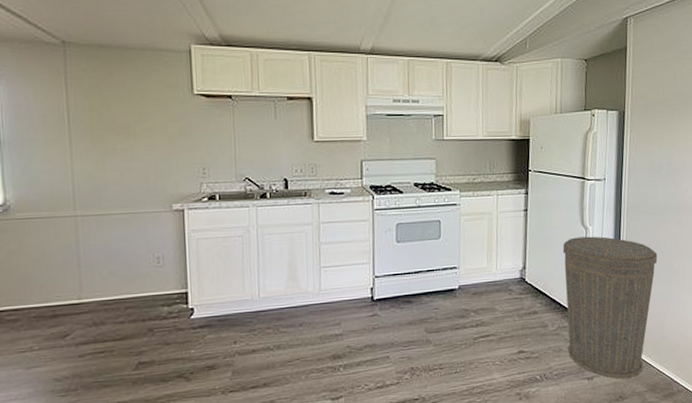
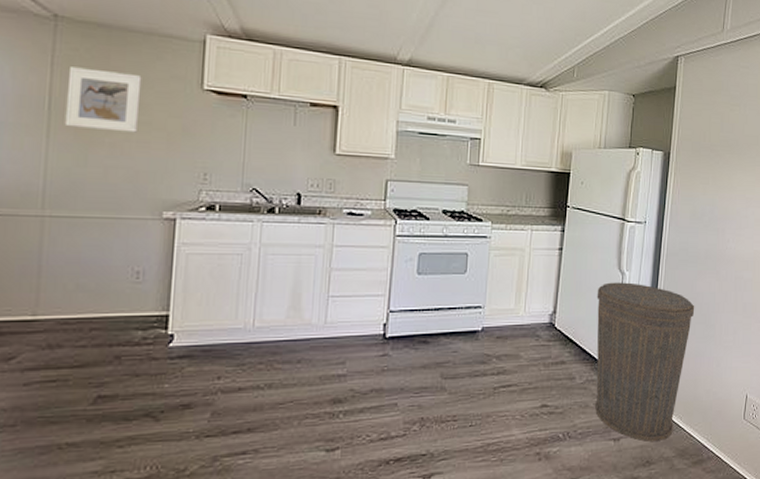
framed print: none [80,85,143,139] -> present [64,67,142,133]

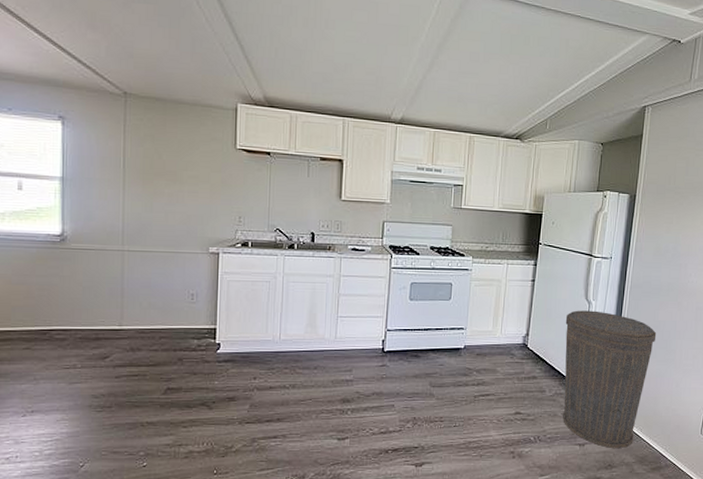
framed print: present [64,67,142,133] -> none [135,133,190,185]

